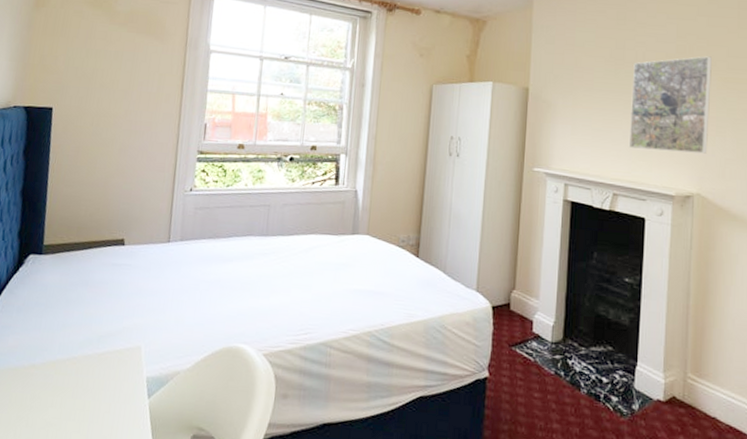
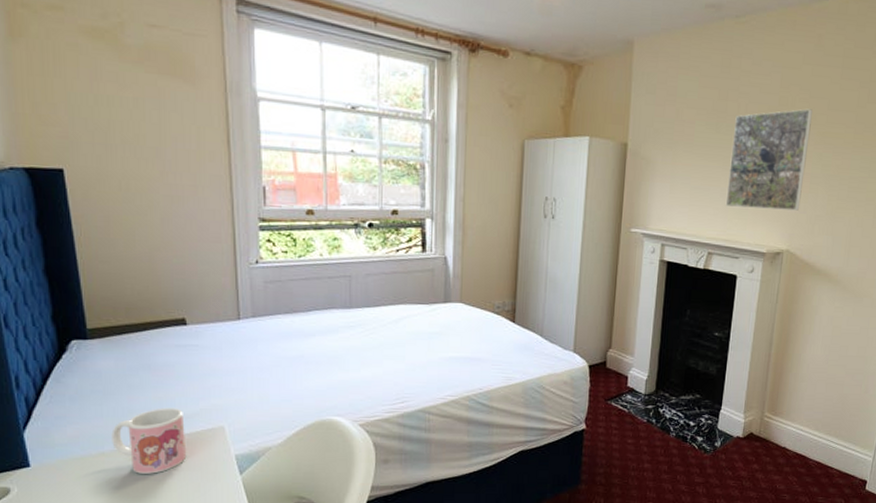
mug: none [43,323,108,391] -> present [111,407,187,474]

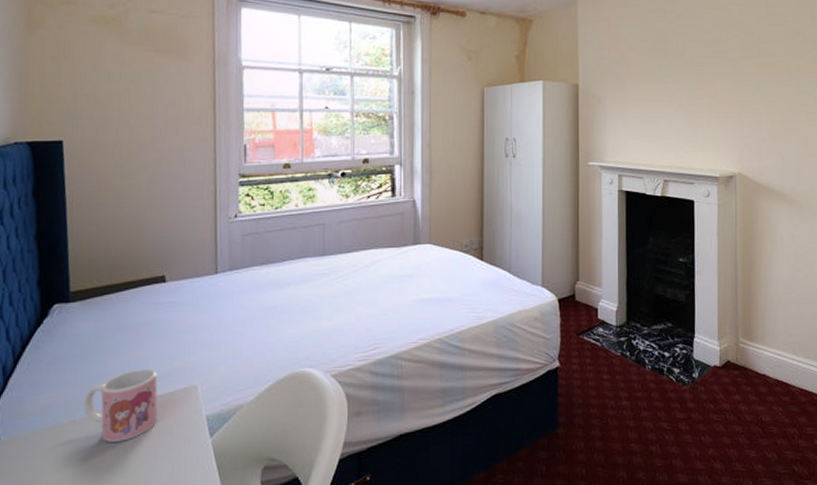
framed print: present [725,108,813,211] -> none [675,43,746,135]

